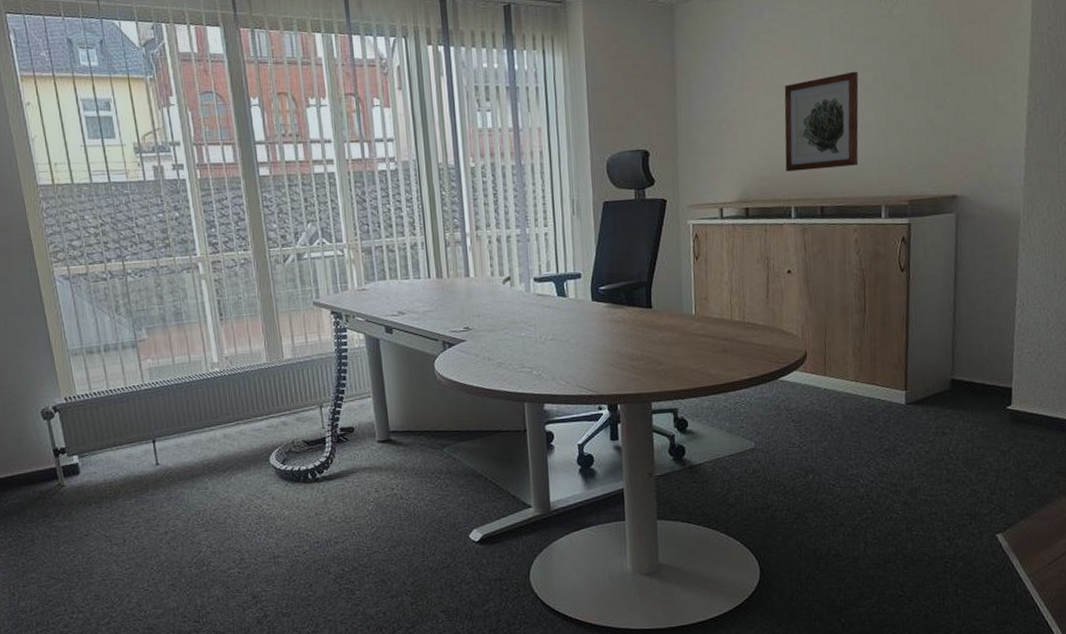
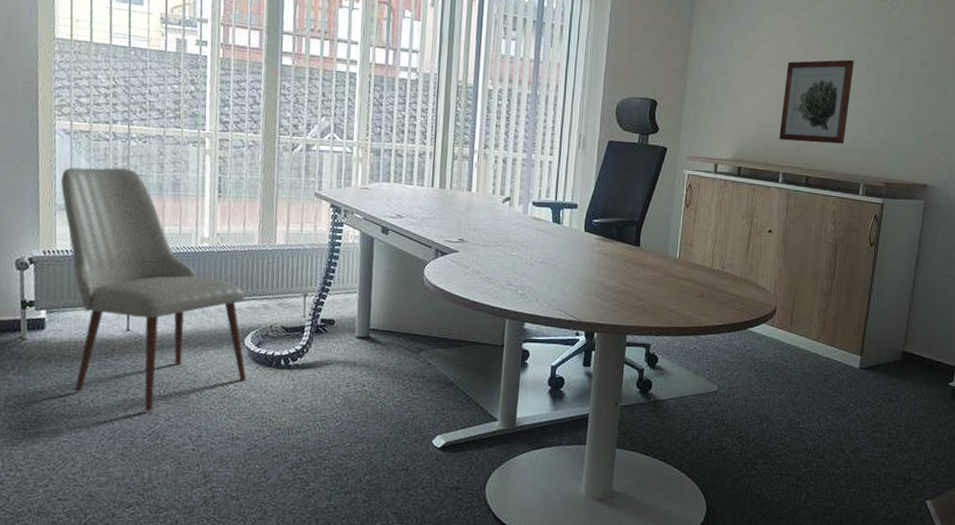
chair: none [68,305,278,541] -> present [60,167,247,412]

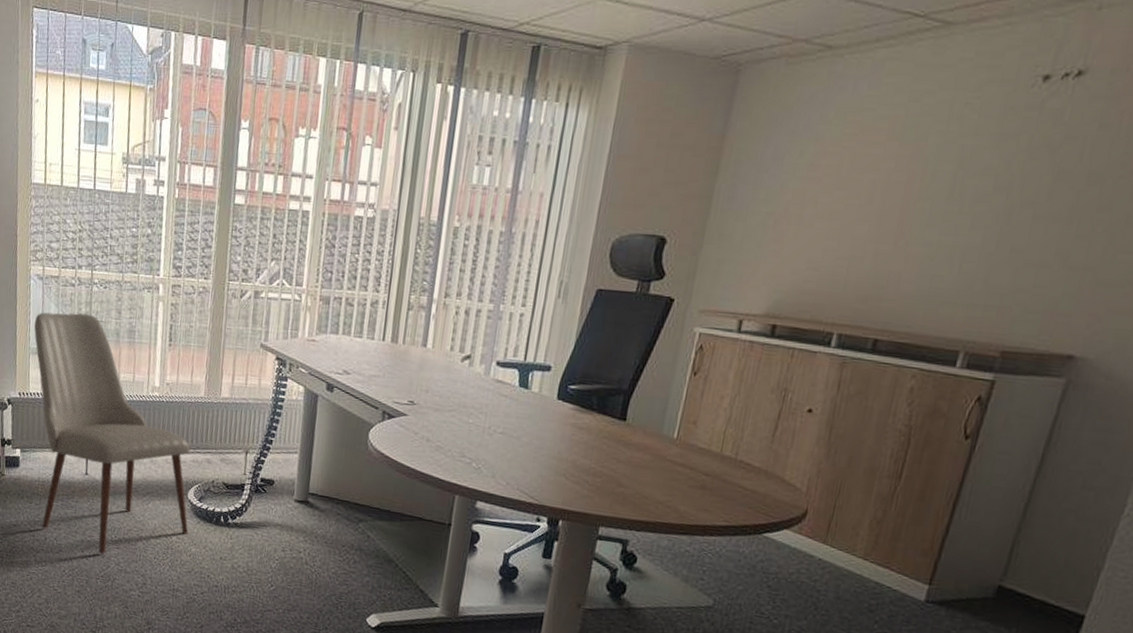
wall art: present [779,59,854,144] -> none [838,174,973,296]

